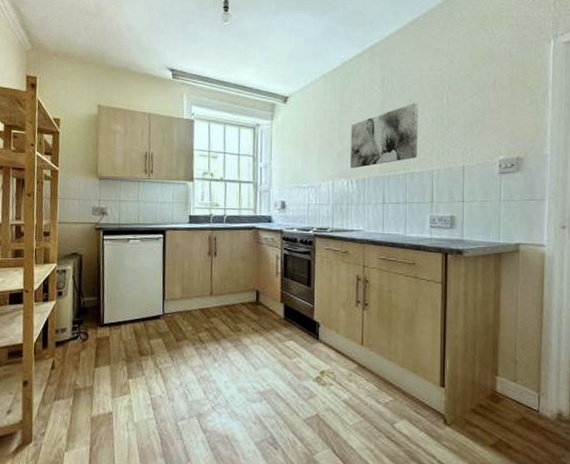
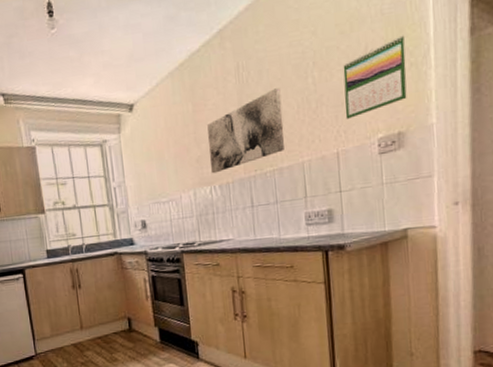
calendar: none [473,76,529,139] -> present [343,35,407,119]

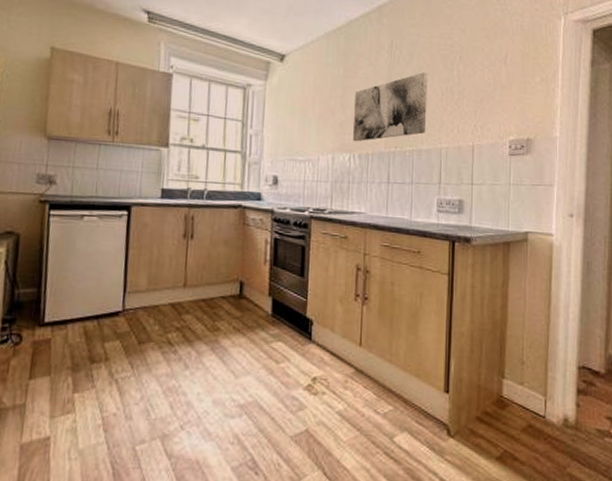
calendar: present [343,35,407,119] -> none [483,52,539,116]

